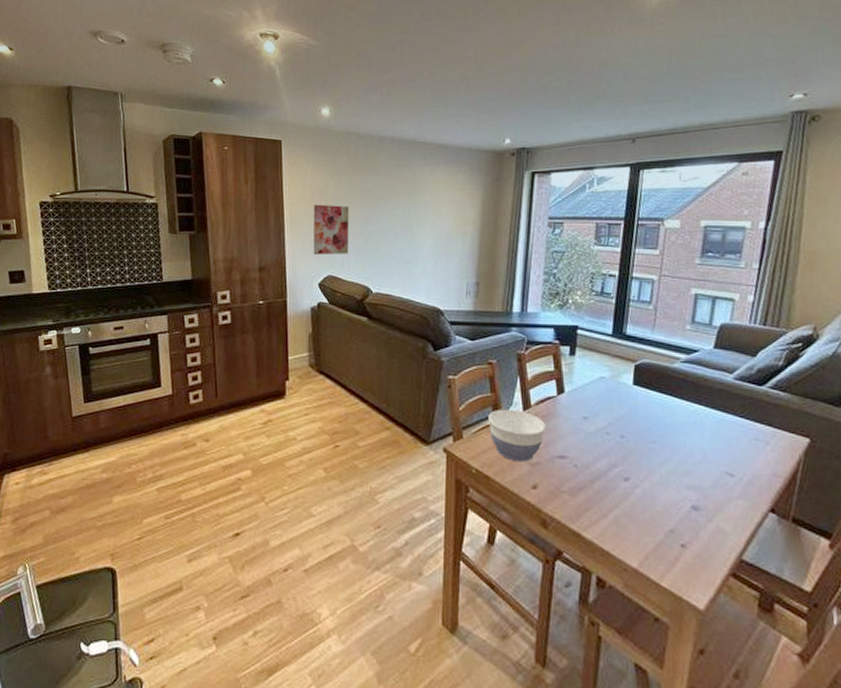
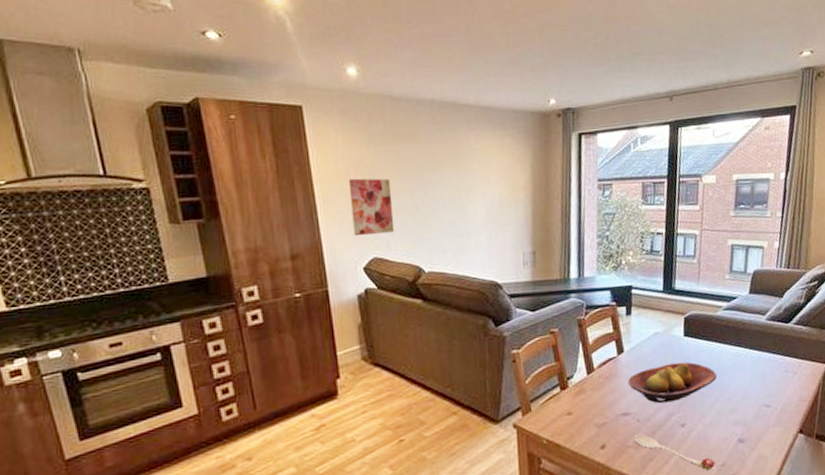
bowl: present [488,409,546,462] -> none [554,375,609,426]
fruit bowl: none [567,411,669,453] -> present [628,362,717,404]
spoon: none [570,480,663,534] -> present [634,433,716,471]

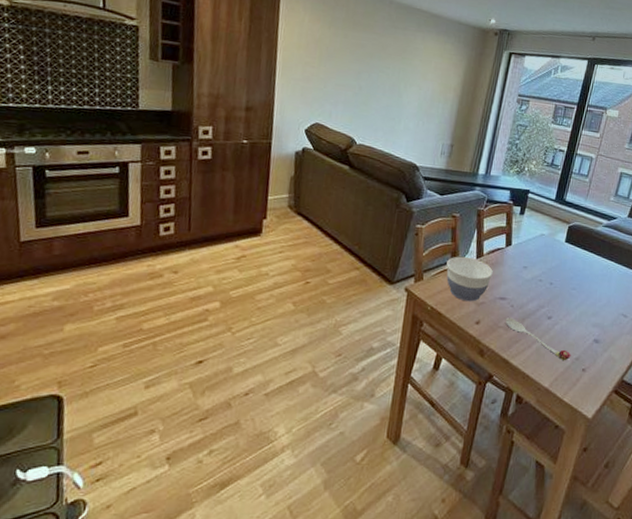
wall art: present [348,178,395,237] -> none [303,52,343,105]
bowl: none [554,375,609,426] -> present [446,256,493,302]
fruit bowl: present [628,362,717,404] -> none [510,263,587,296]

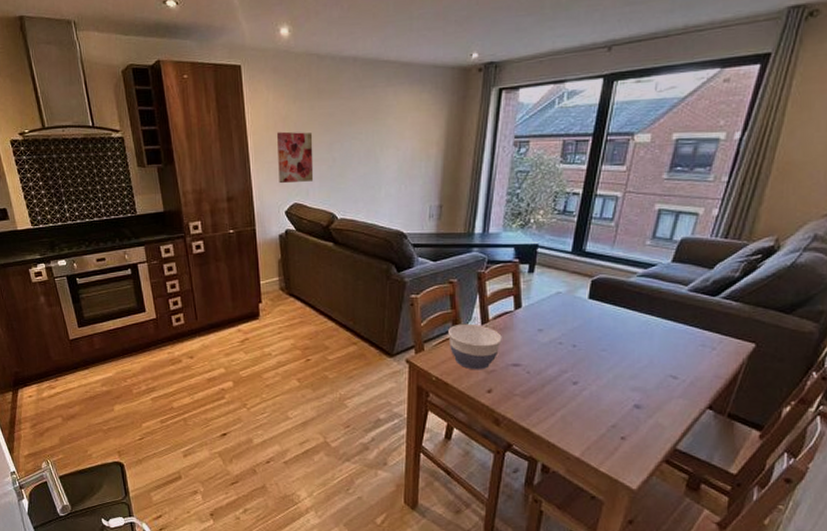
wall art: none [303,52,343,105] -> present [276,131,314,184]
spoon: present [506,317,571,361] -> none [522,385,606,429]

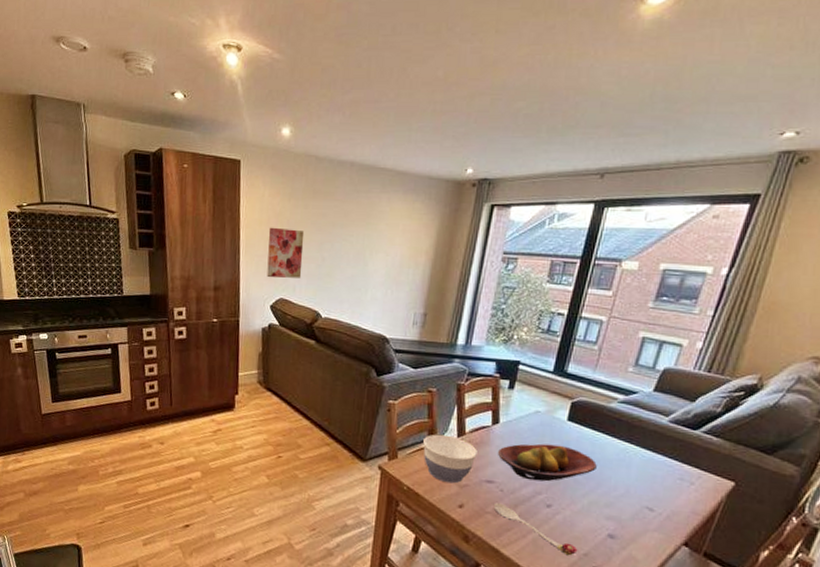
spoon: none [522,385,606,429] -> present [494,503,578,556]
fruit bowl: none [523,323,620,360] -> present [498,443,597,482]

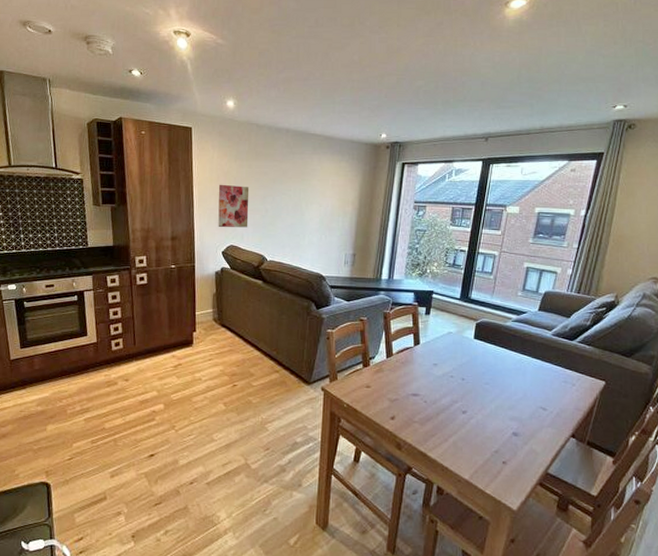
bowl: present [423,434,477,484] -> none [358,356,403,399]
spoon: present [494,503,578,556] -> none [420,413,490,454]
fruit bowl: present [498,443,597,482] -> none [421,359,500,392]

